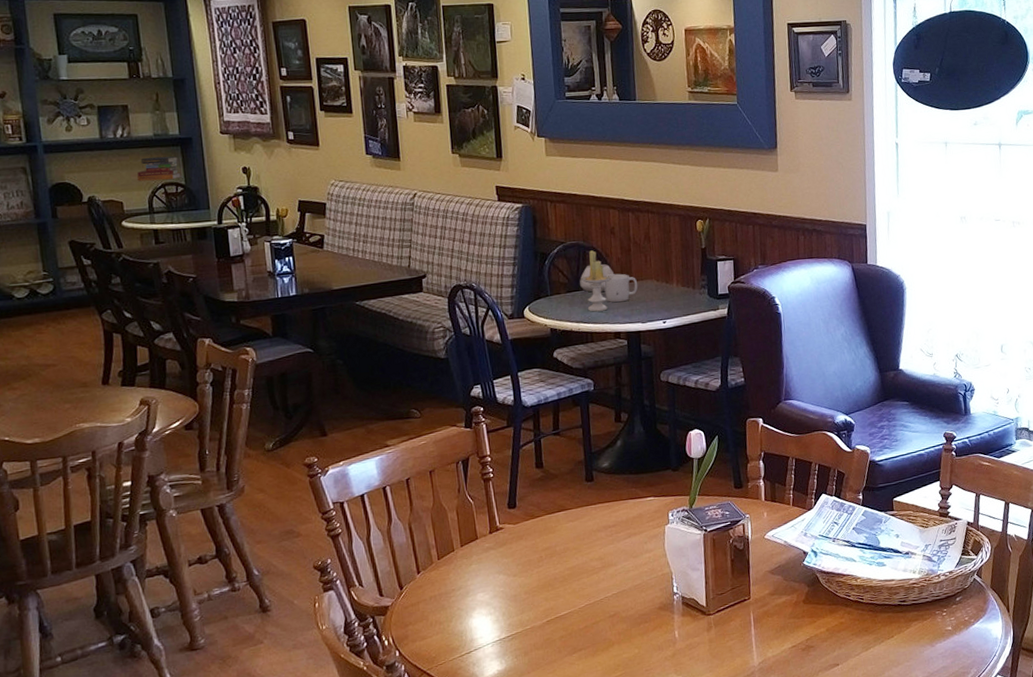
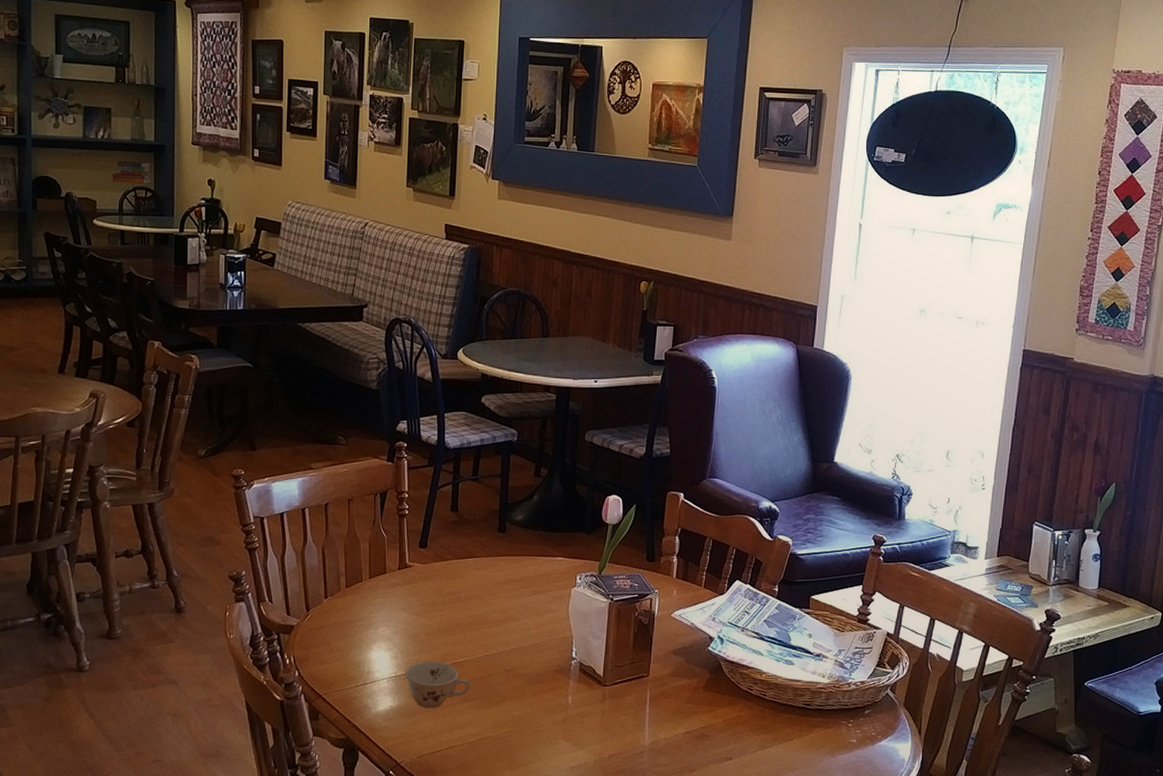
teacup: none [508,617,577,667] -> present [404,661,471,709]
sugar bowl: present [579,260,615,293] -> none [515,310,552,342]
candle: present [581,250,612,312] -> none [517,299,548,362]
mug: present [604,273,638,303] -> none [539,326,574,356]

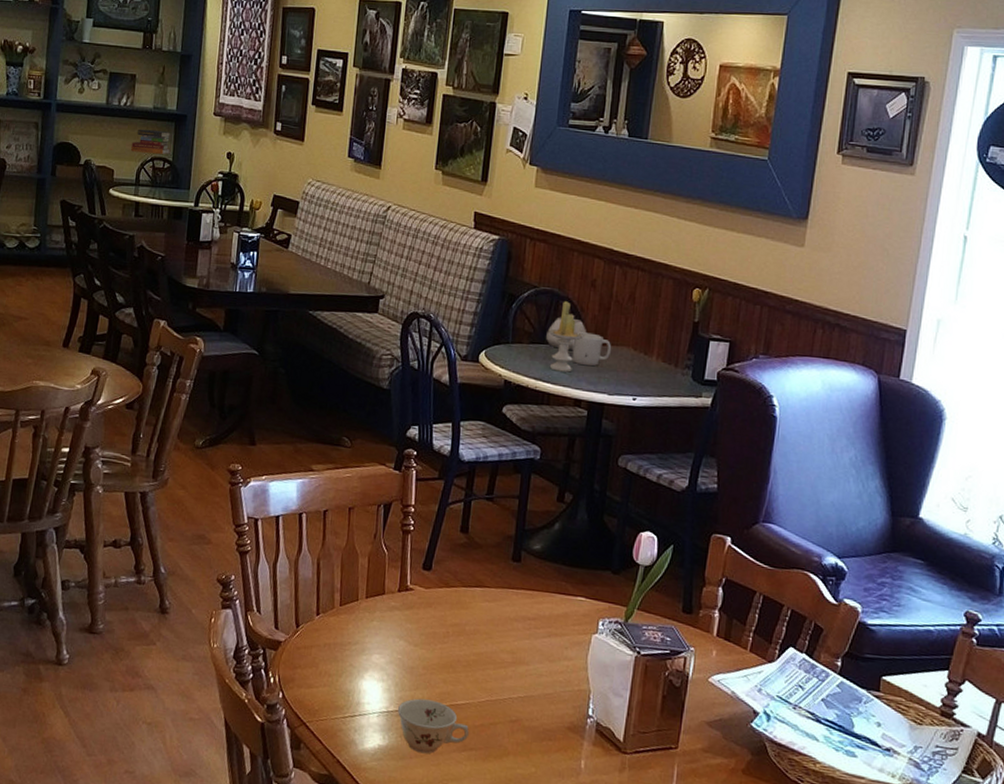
sugar bowl: none [515,310,552,342] -> present [545,313,587,350]
candle: none [517,299,548,362] -> present [548,301,583,373]
mug: none [539,326,574,356] -> present [572,332,612,367]

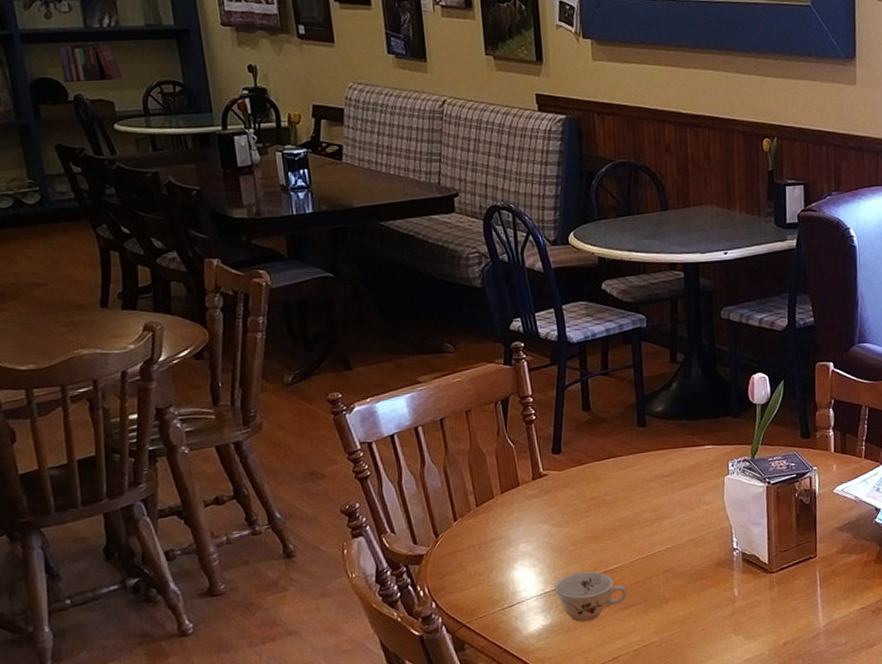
books: none [80,117,126,152] -> present [58,43,122,82]
books: present [131,129,170,155] -> none [128,50,178,79]
sugar bowl: present [545,313,587,350] -> none [630,182,670,218]
candle: present [548,301,583,373] -> none [632,170,667,240]
mug: present [572,332,612,367] -> none [658,197,697,230]

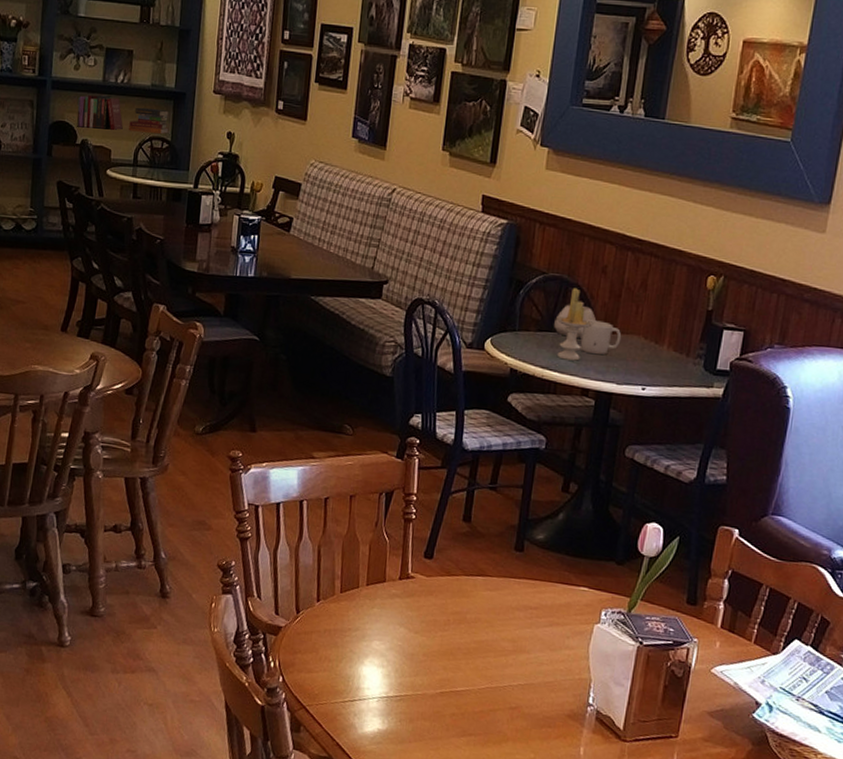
books: none [128,50,178,79] -> present [129,107,169,135]
teacup: present [553,571,628,623] -> none [397,684,469,739]
sugar bowl: none [630,182,670,218] -> present [553,301,597,338]
candle: none [632,170,667,240] -> present [556,288,592,361]
mug: none [658,197,697,230] -> present [580,319,622,355]

